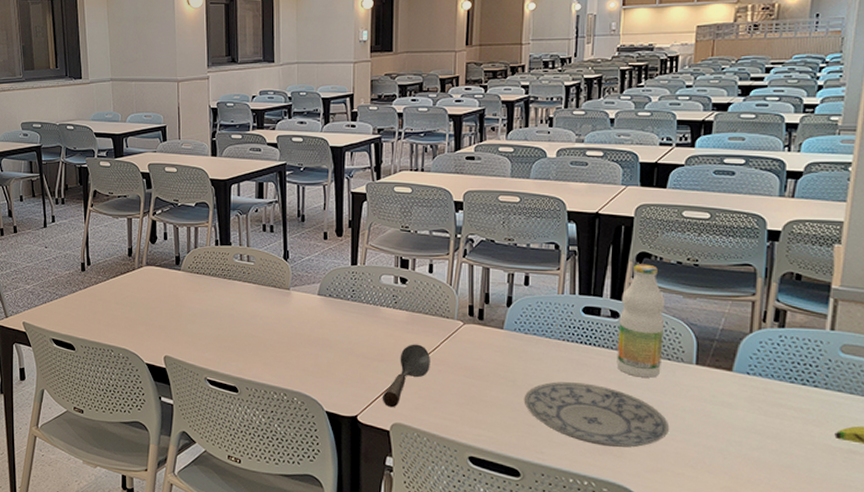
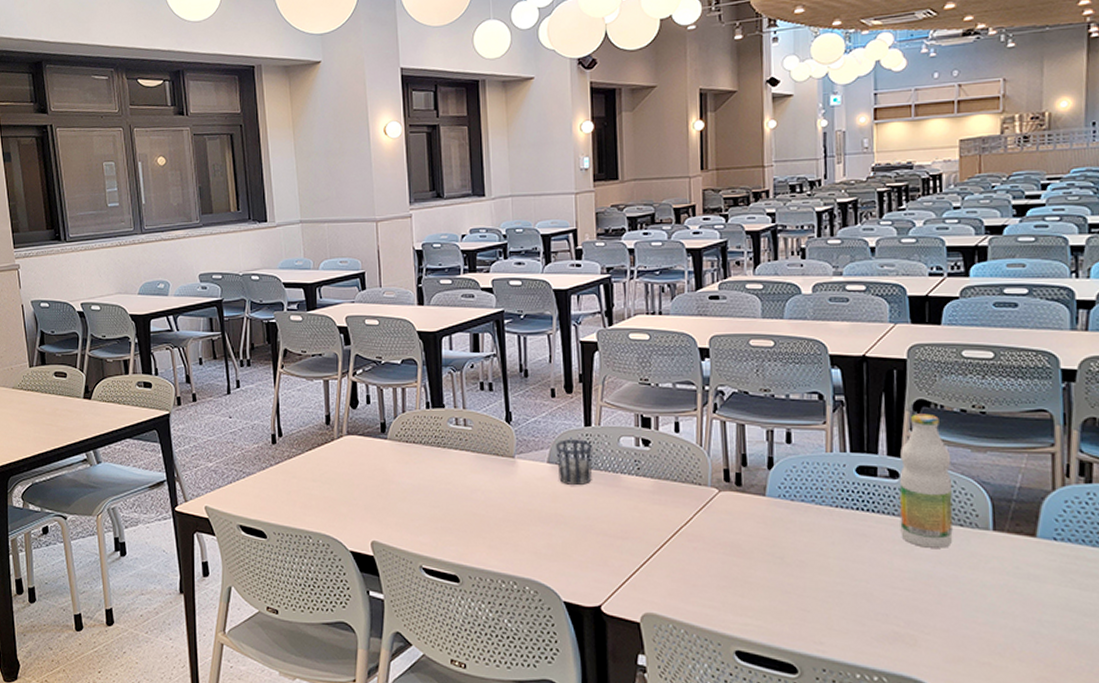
cup: none [326,276,357,315] -> present [556,439,593,485]
spoon: present [382,344,430,408] -> none [628,517,683,595]
plate: present [524,382,670,448] -> none [795,557,969,634]

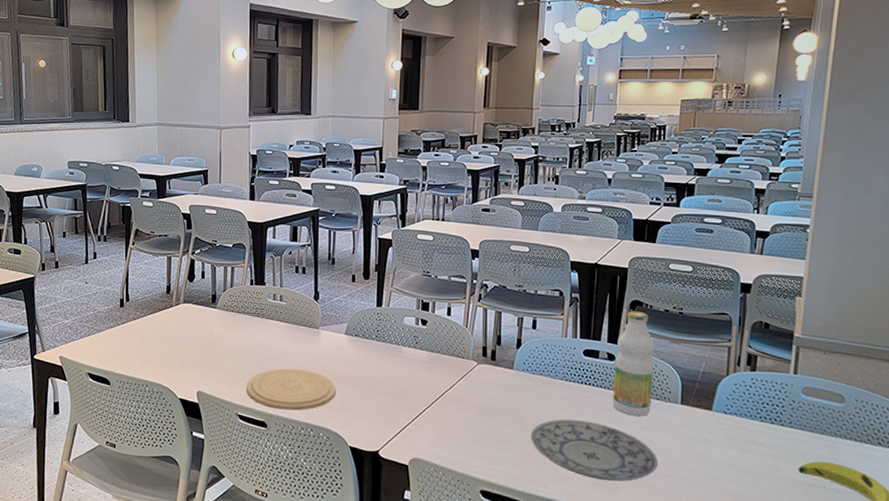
plate: none [431,508,541,560] -> present [247,368,336,410]
cup: present [556,439,593,485] -> none [352,316,381,354]
plate: none [795,557,969,634] -> present [530,419,658,482]

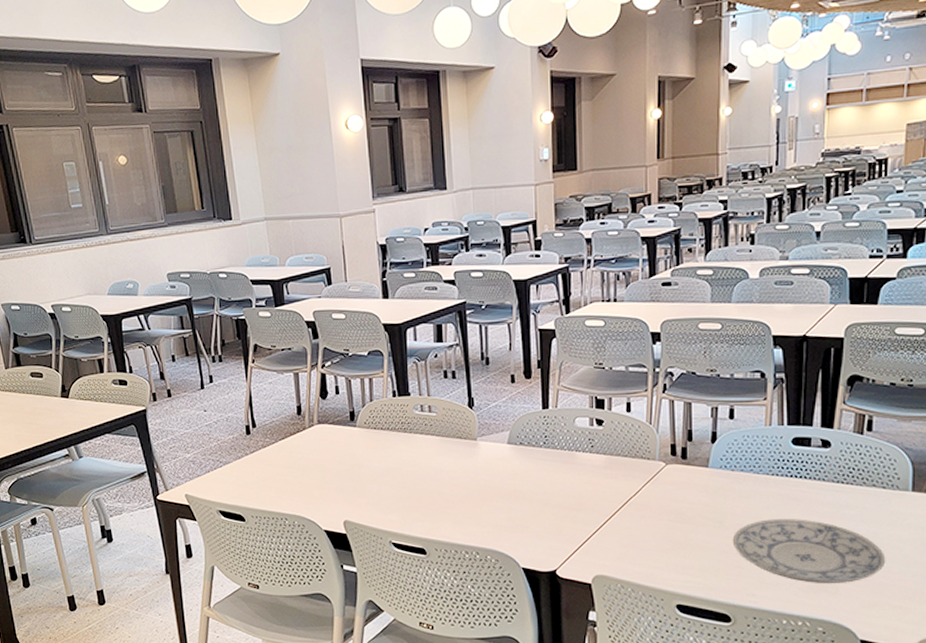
plate: present [247,368,336,410] -> none [399,486,502,533]
bottle: present [612,311,655,416] -> none [829,387,879,509]

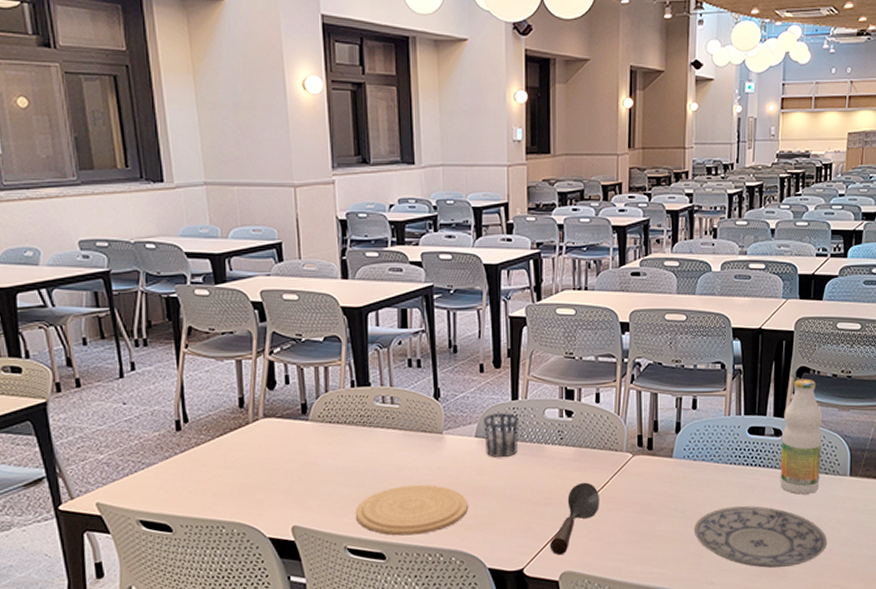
plate: none [399,486,502,533] -> present [356,484,468,536]
cup: none [516,421,550,463] -> present [484,413,519,457]
spoon: none [581,489,632,559] -> present [549,482,600,555]
bottle: none [829,387,879,509] -> present [780,379,823,494]

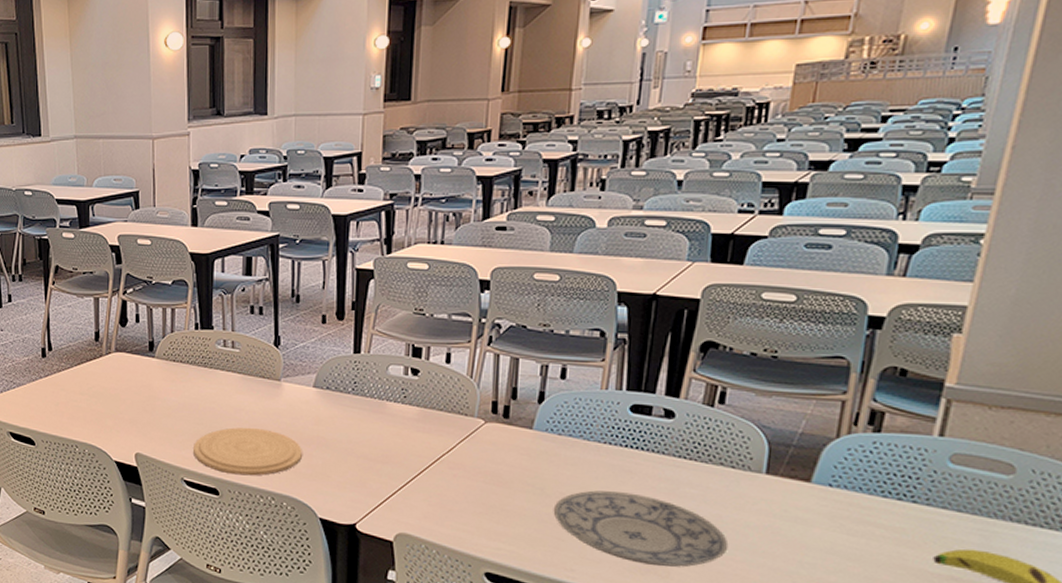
cup: present [484,413,519,457] -> none [323,365,360,410]
spoon: present [549,482,600,555] -> none [385,444,444,516]
bottle: present [780,379,823,494] -> none [668,355,733,488]

